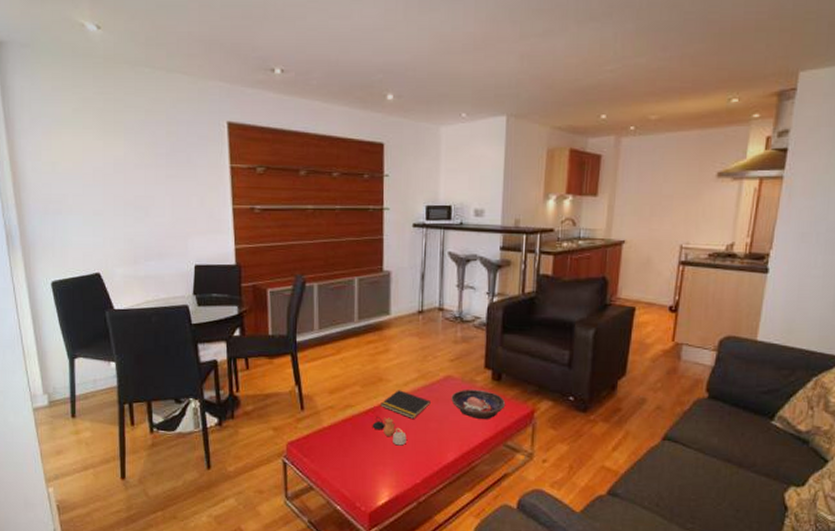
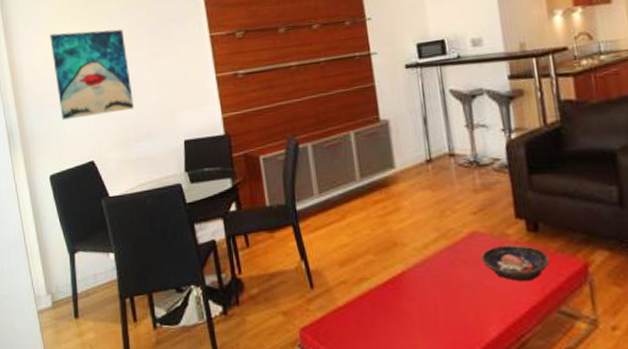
wall art: none [58,137,146,229] -> present [50,29,134,120]
teapot: present [372,417,407,446] -> none [393,289,437,323]
notepad: present [380,390,431,419] -> none [399,254,458,288]

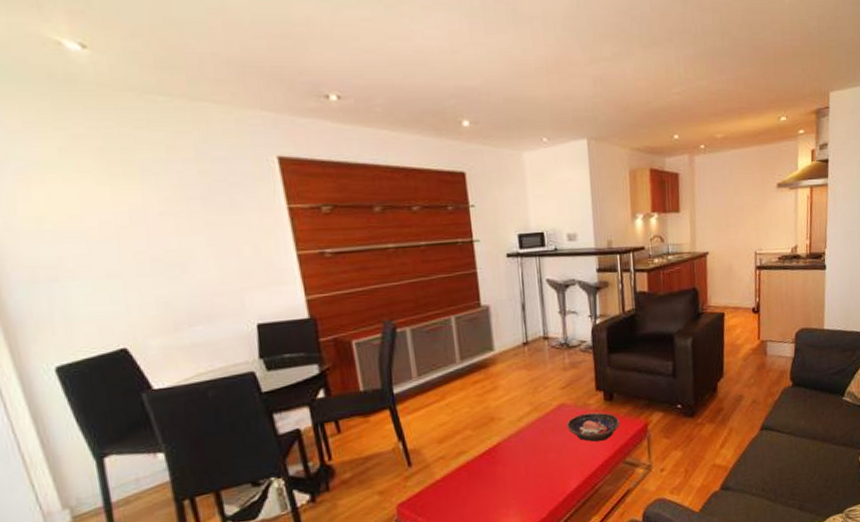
wall art: present [50,29,134,120] -> none [40,184,185,298]

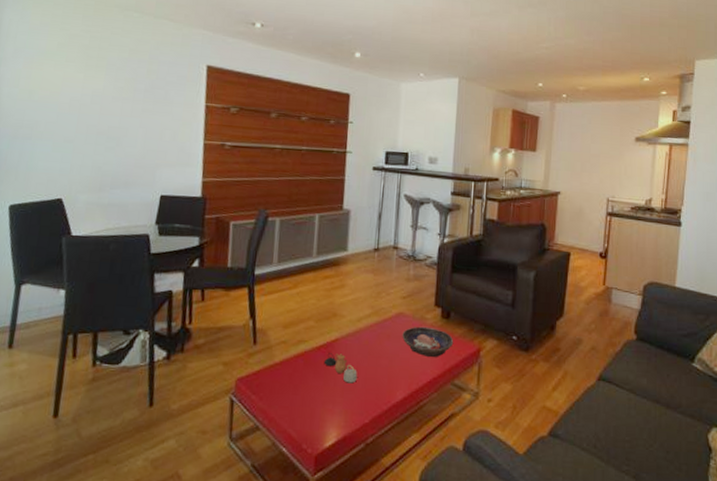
teapot: none [489,456,527,484] -> present [324,353,357,383]

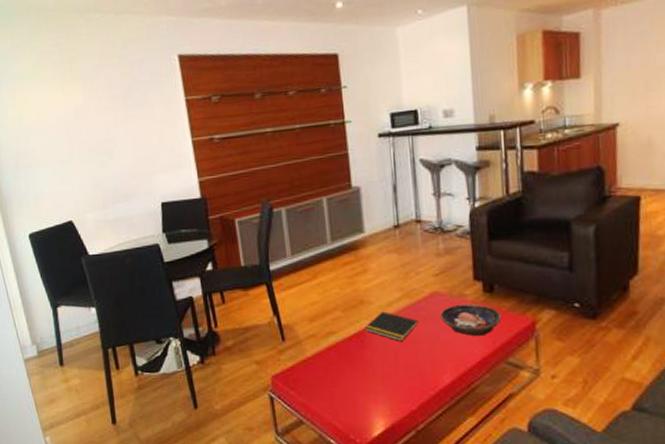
teapot: present [324,353,357,383] -> none [358,342,397,371]
notepad: none [333,326,382,355] -> present [364,311,418,341]

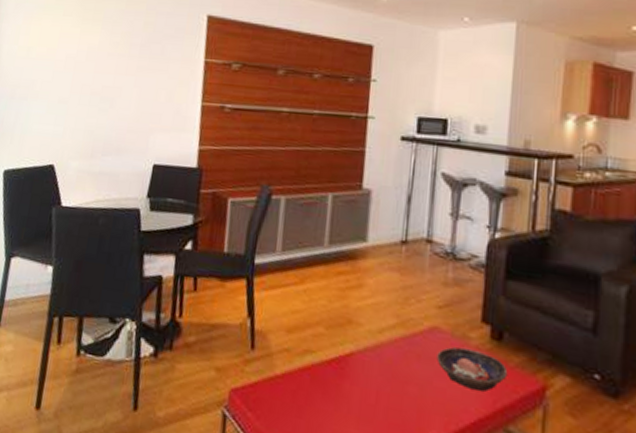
notepad: present [364,311,418,341] -> none [347,337,411,378]

